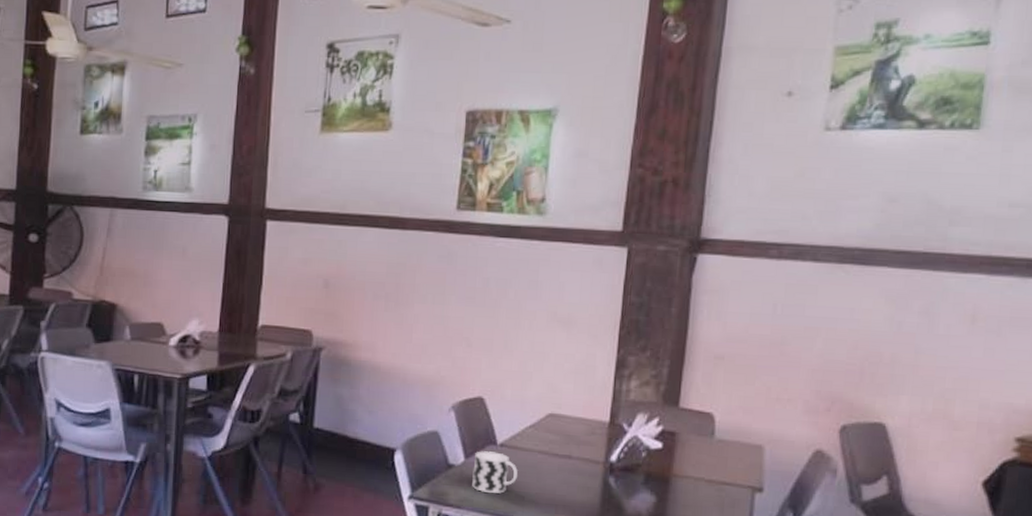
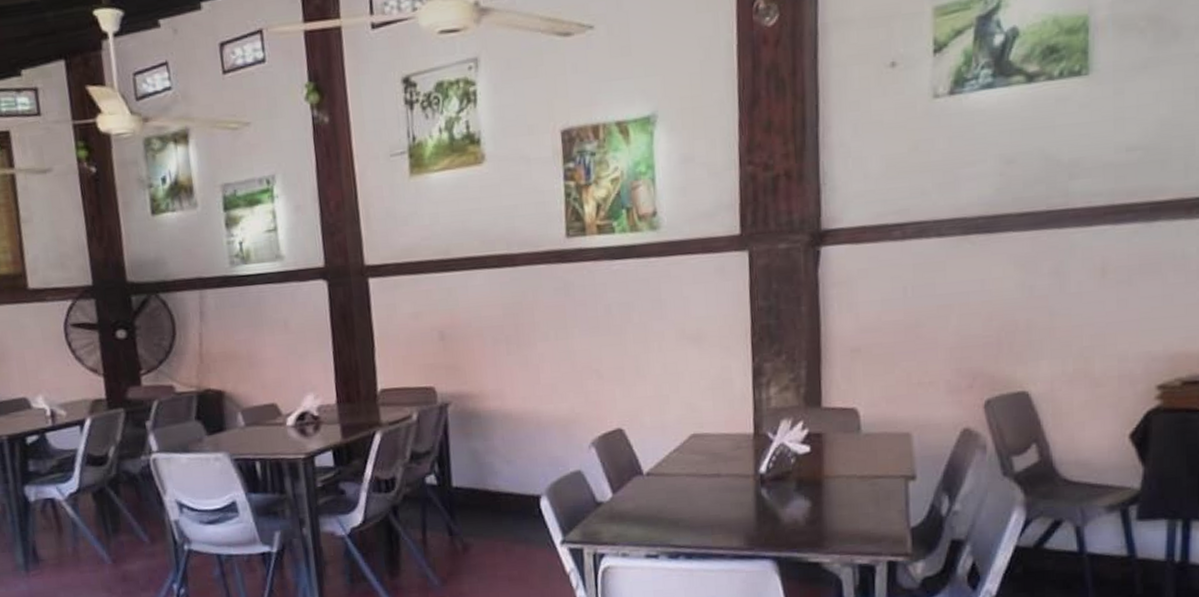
cup: present [472,451,518,494] -> none [622,482,669,525]

